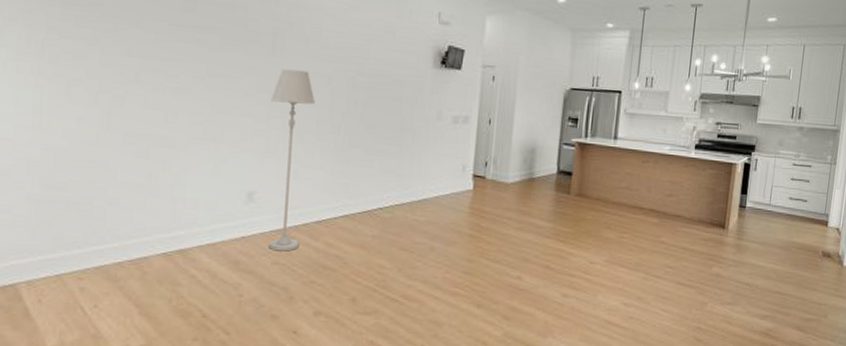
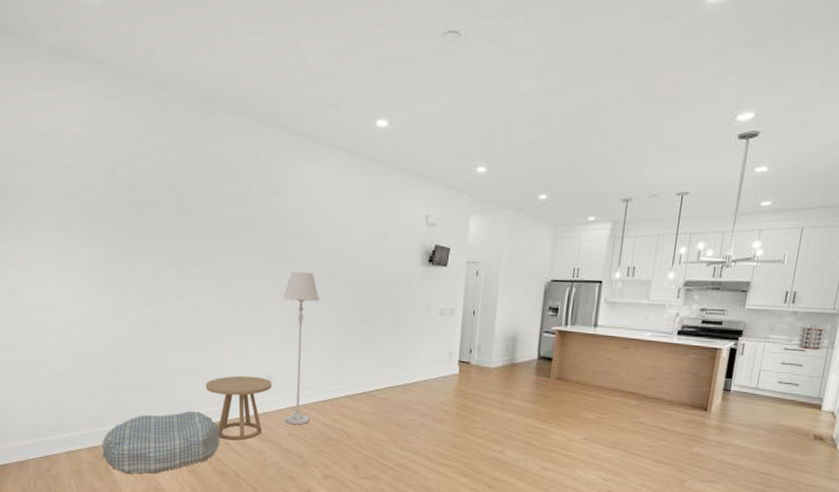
dog bed: none [20,236,184,319] -> present [102,411,220,474]
side table: none [168,192,254,272] -> present [205,375,272,441]
spice rack: none [804,140,829,167] -> present [797,324,827,351]

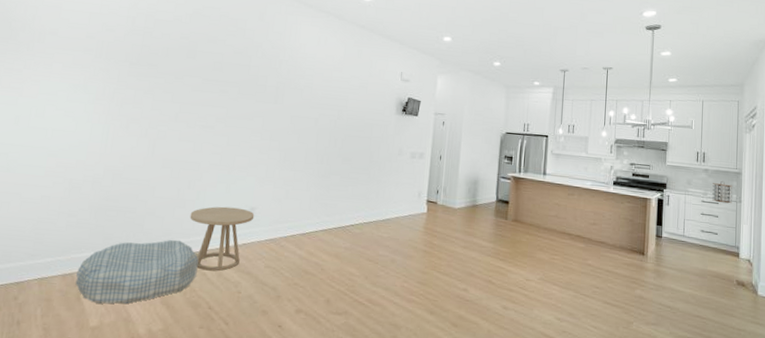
floor lamp: present [283,271,319,425] -> none [263,113,305,258]

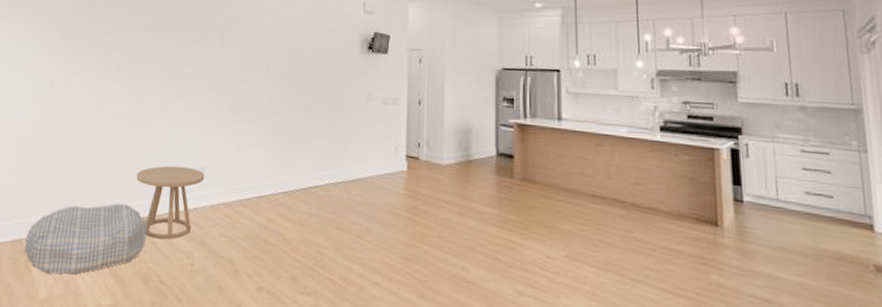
spice rack: present [712,180,733,204] -> none [816,121,853,154]

